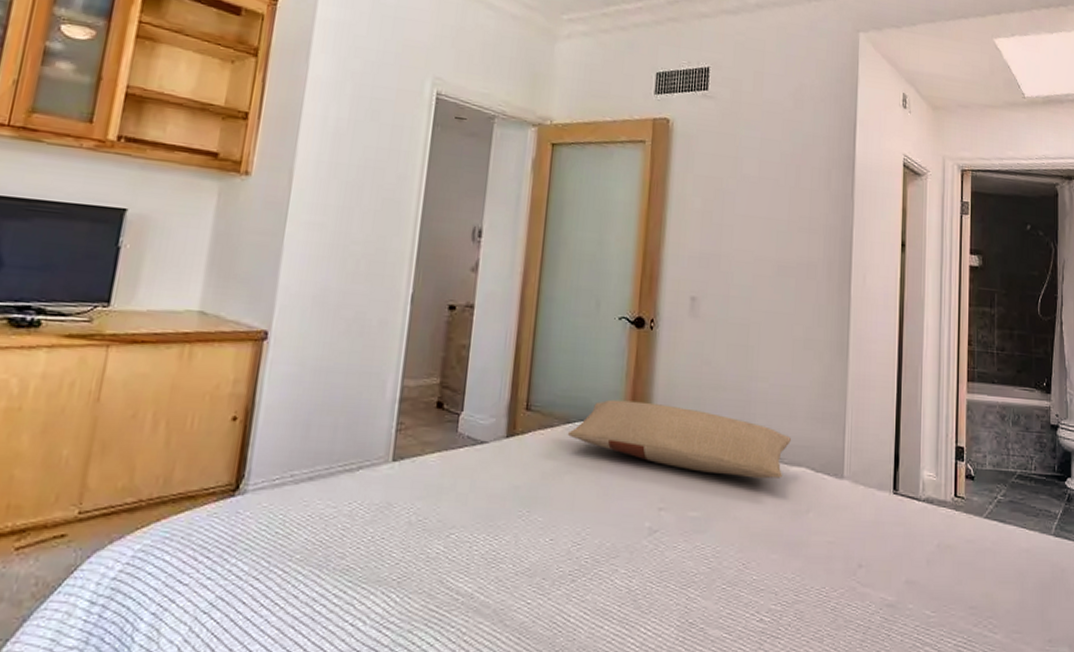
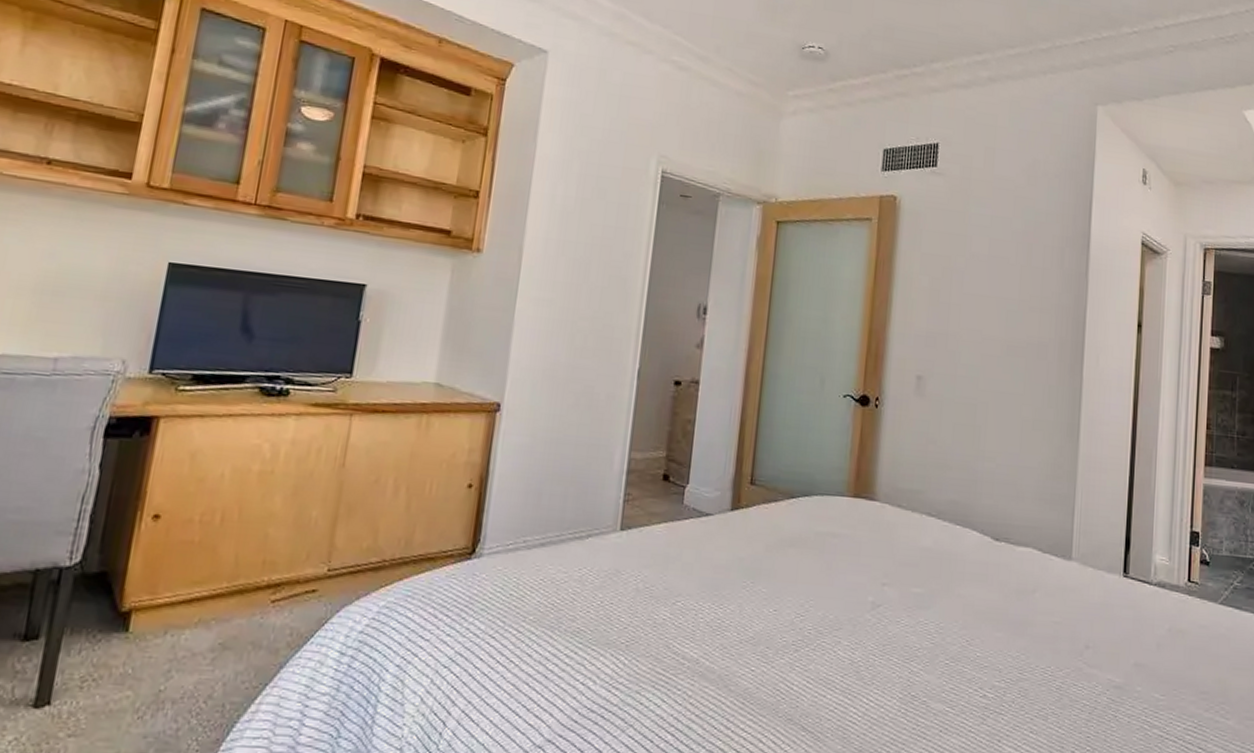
pillow: present [567,399,791,479] -> none [791,475,1018,558]

